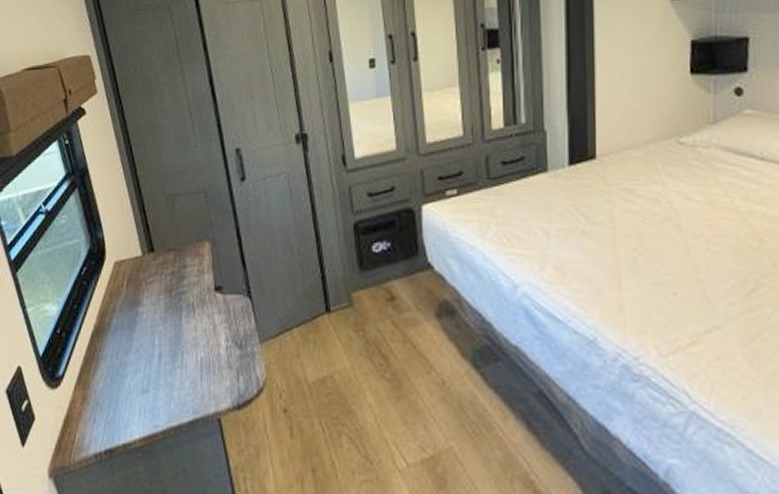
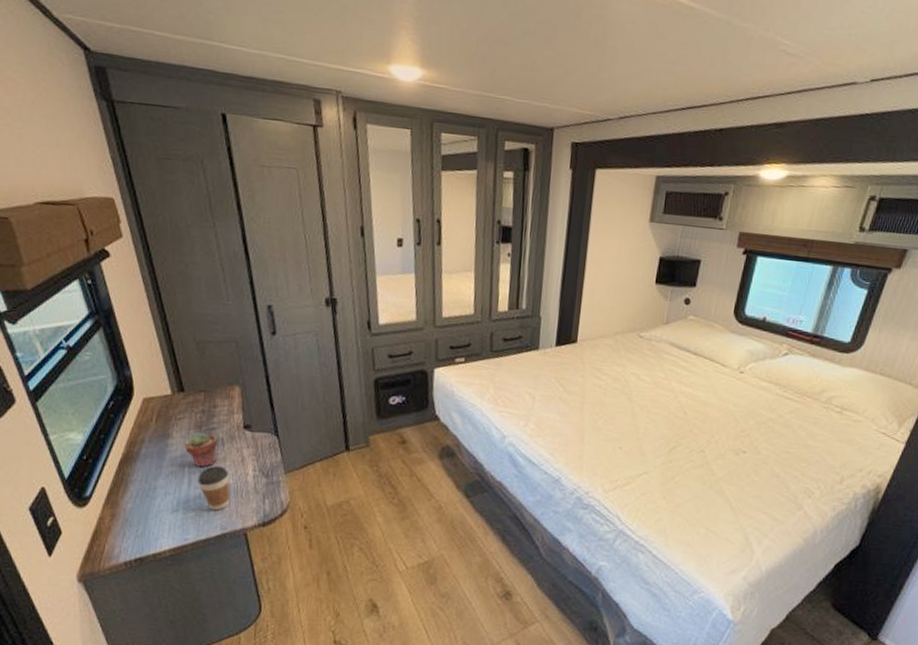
potted succulent: none [154,297,189,339] -> present [184,432,219,467]
coffee cup: none [168,336,202,391] -> present [197,466,230,511]

